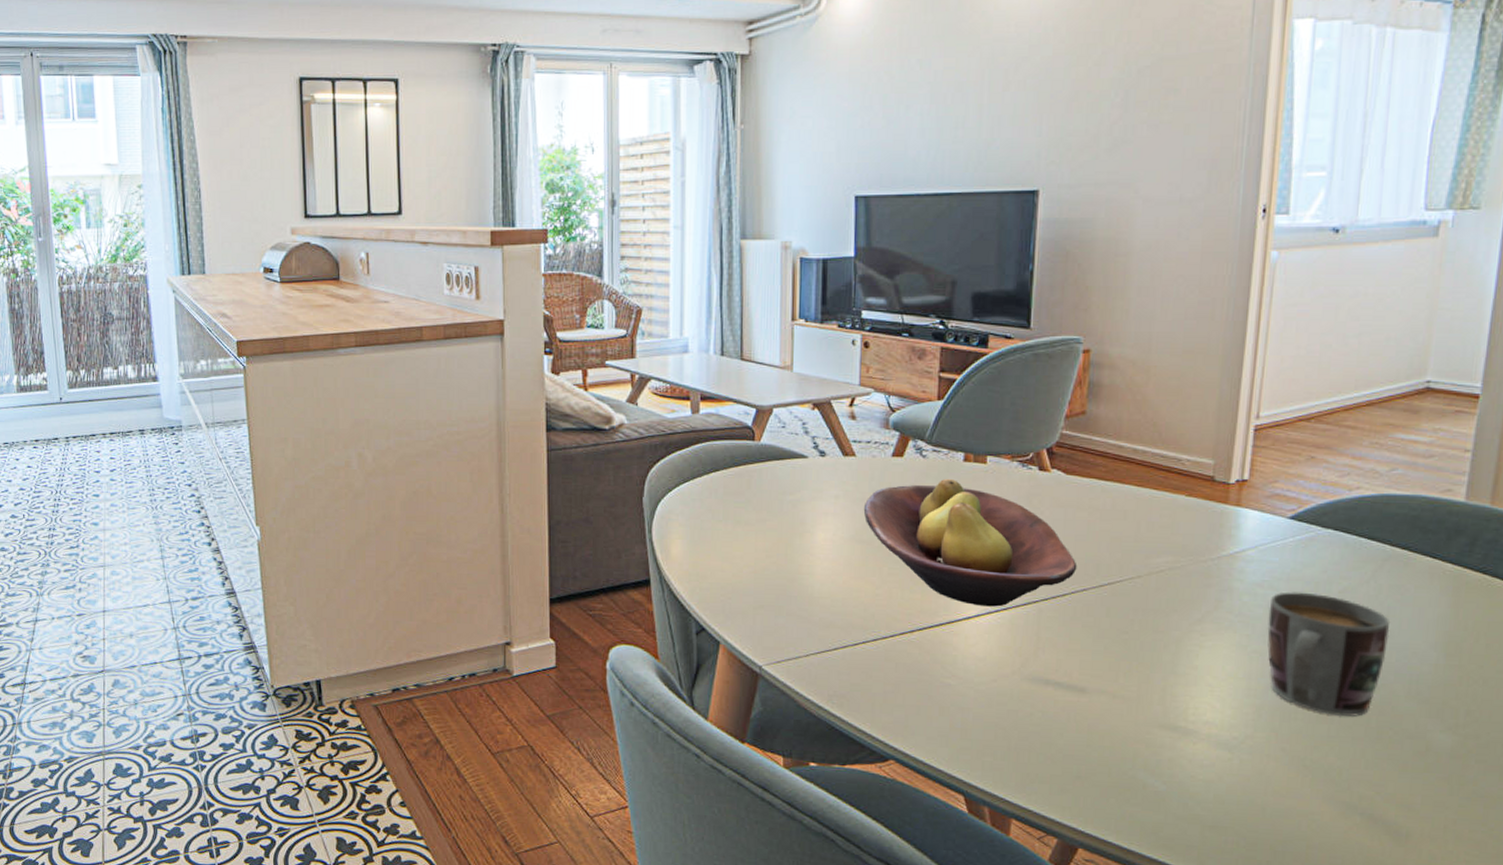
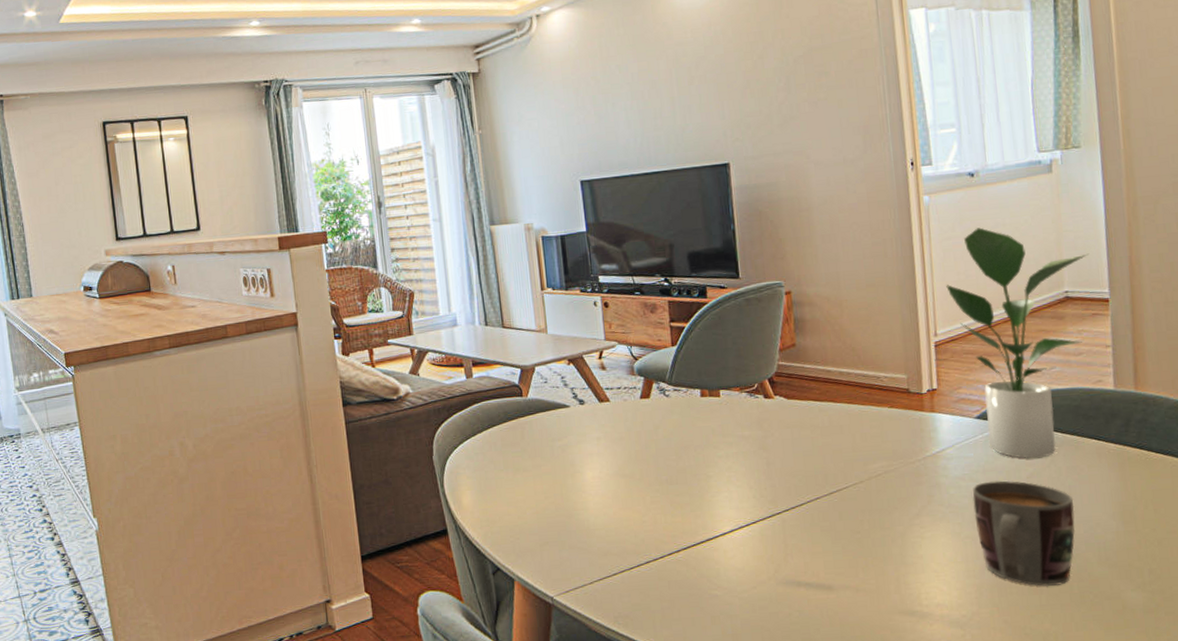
fruit bowl: present [863,478,1077,607] -> none [622,412,809,523]
potted plant: none [1280,295,1465,572] -> present [946,227,1089,459]

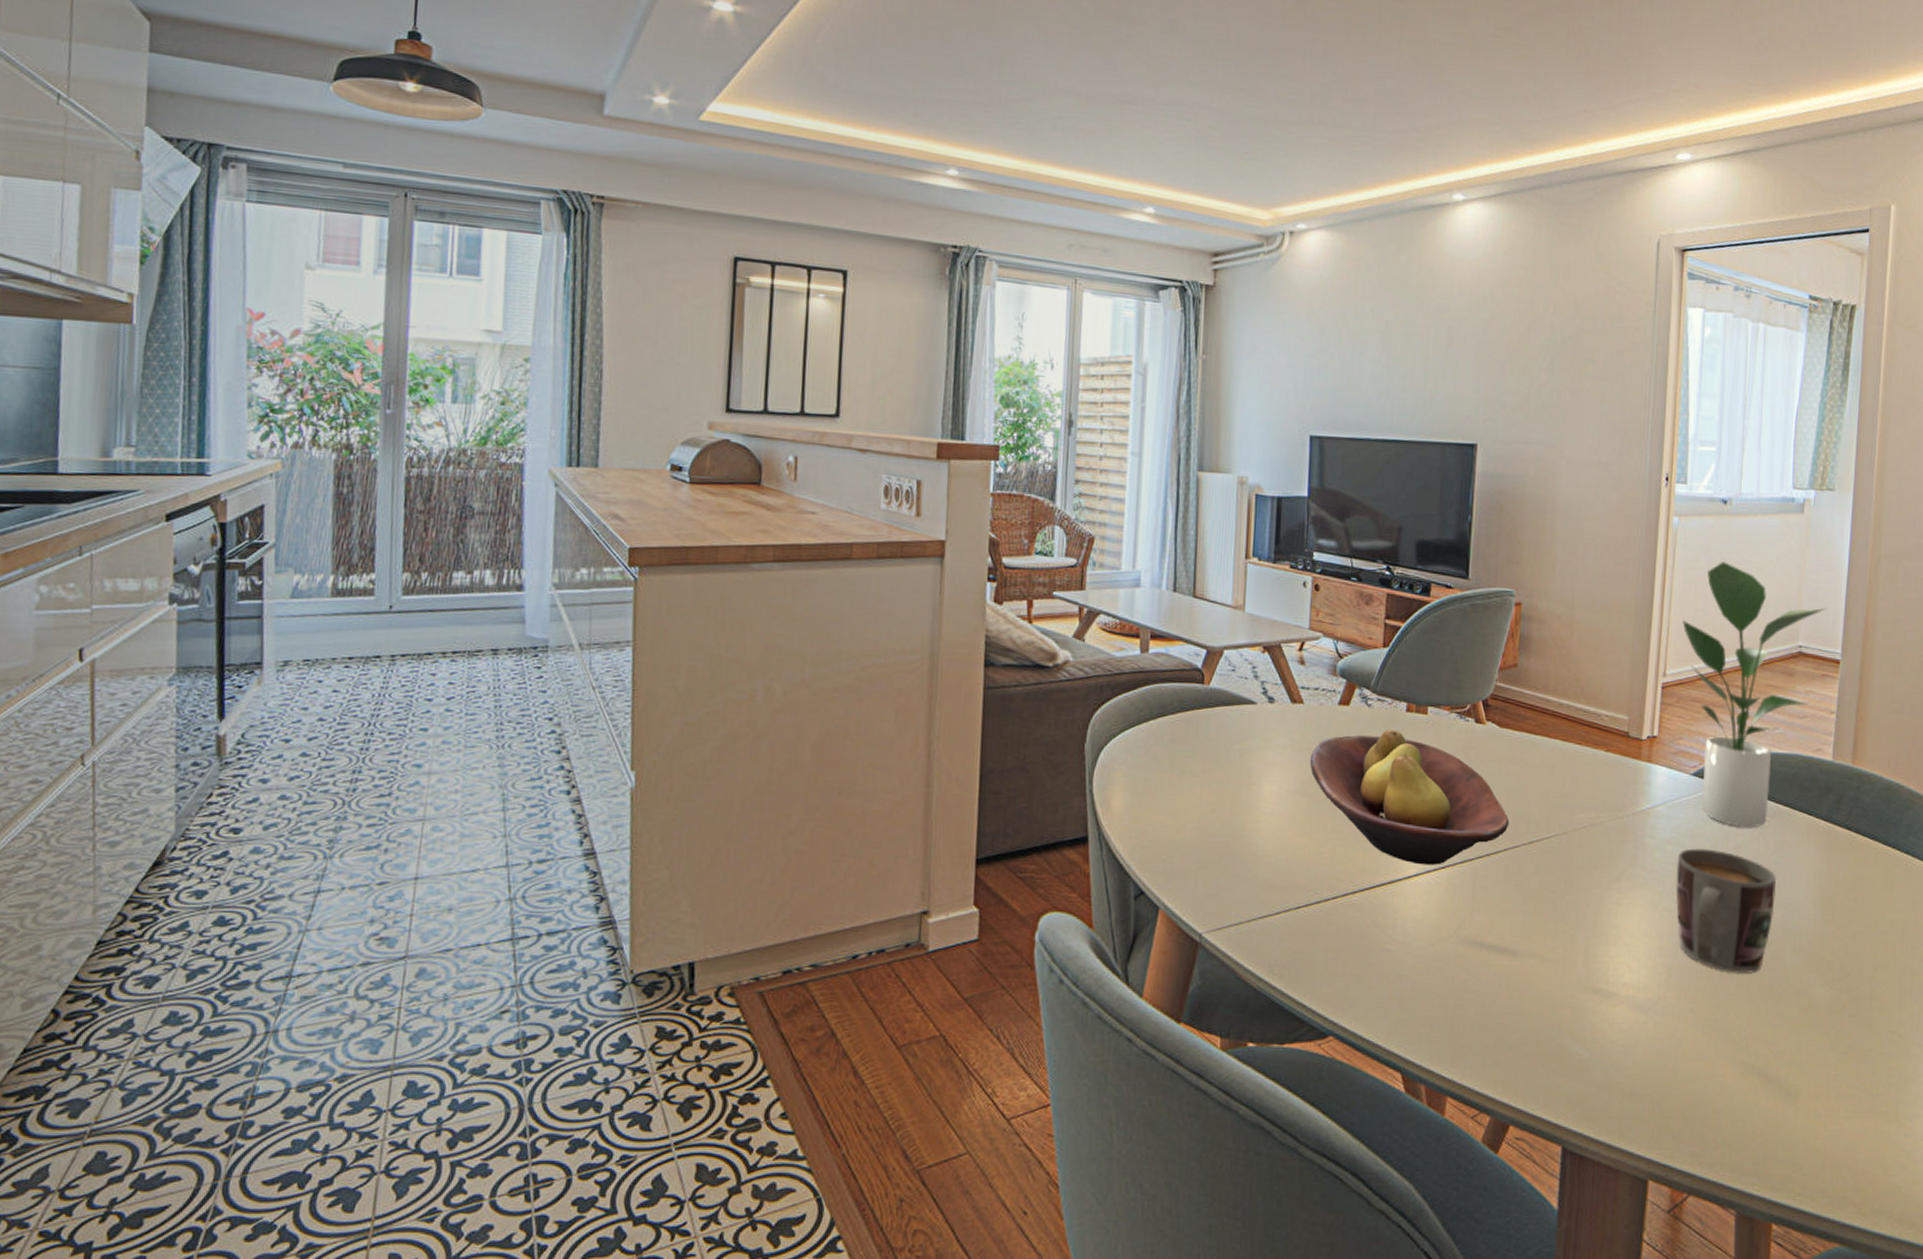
fruit bowl: none [622,412,809,523] -> present [1309,729,1510,865]

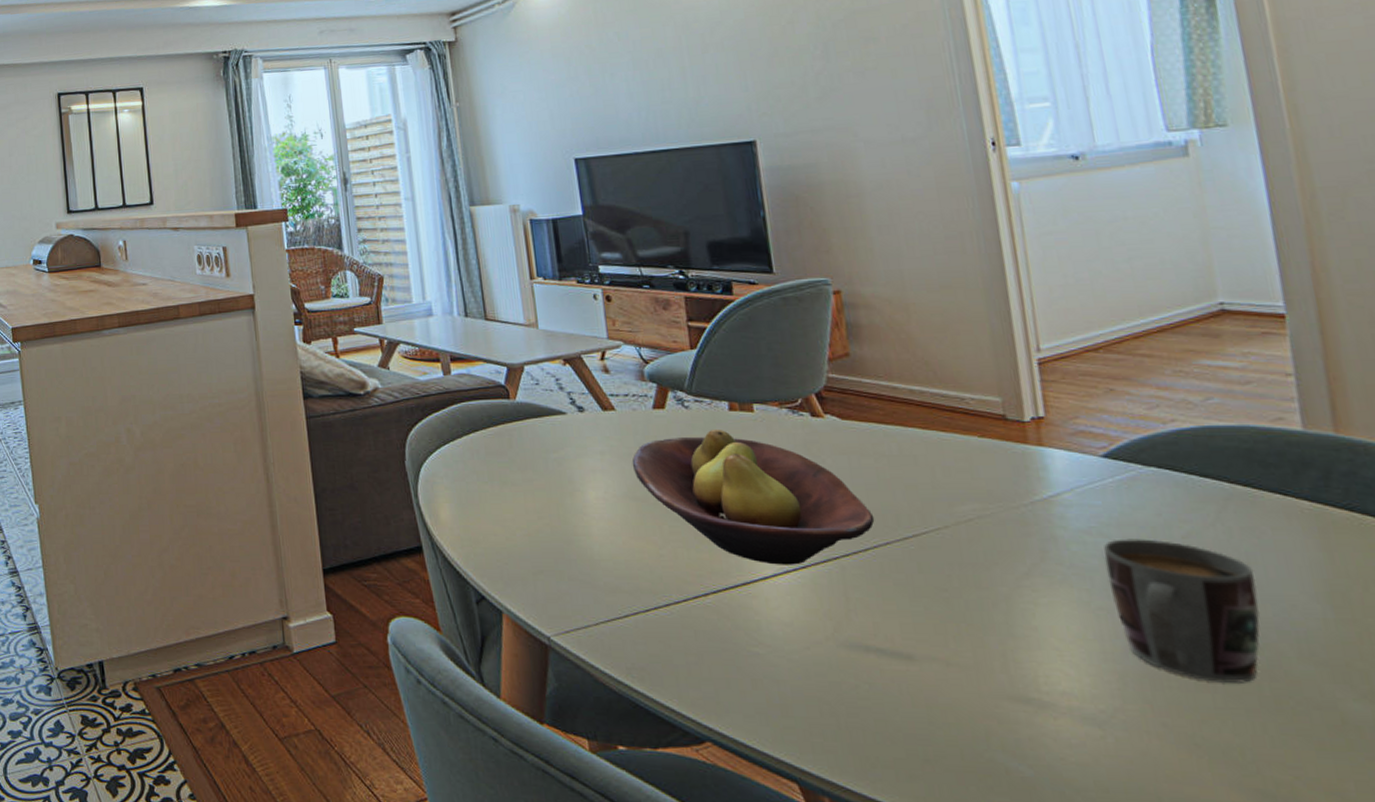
potted plant: present [1682,561,1827,828] -> none [1049,221,1250,514]

